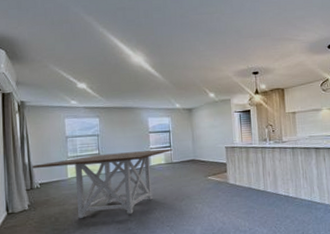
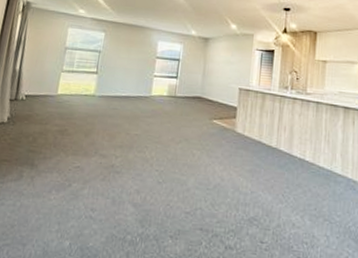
dining table: present [32,148,173,218] -> none [22,73,179,149]

